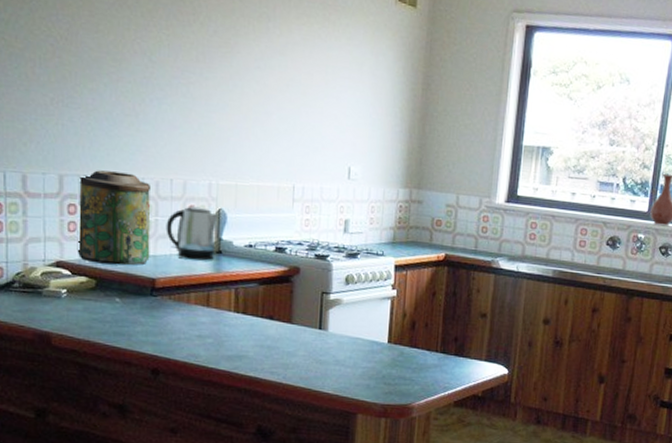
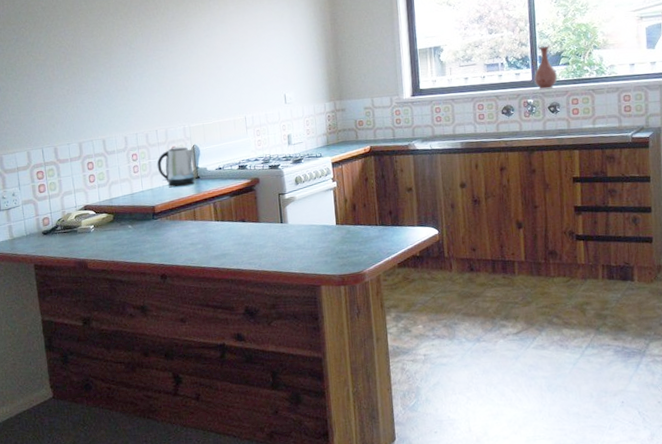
canister: present [77,170,152,266] -> none [93,132,149,203]

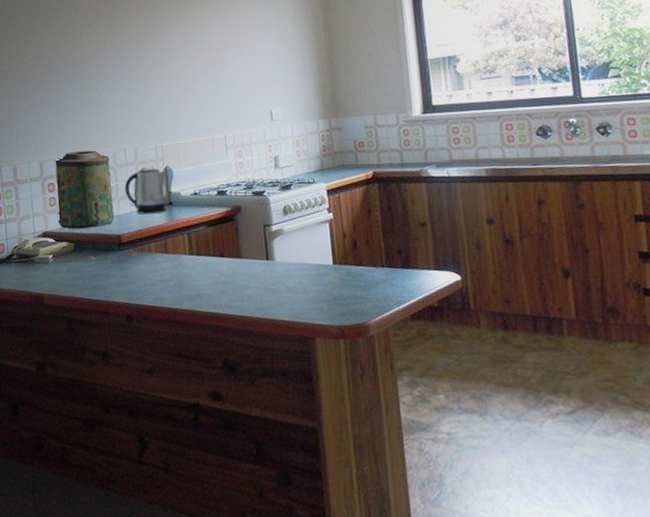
canister: none [93,132,149,203] -> present [55,150,115,230]
vase: present [534,46,557,90] -> none [576,55,606,108]

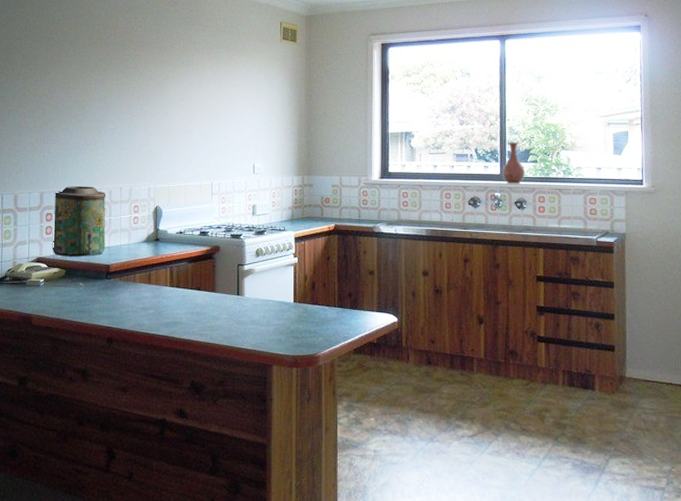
kettle: present [124,167,167,215] -> none [117,206,156,248]
vase: none [576,55,606,108] -> present [502,143,525,185]

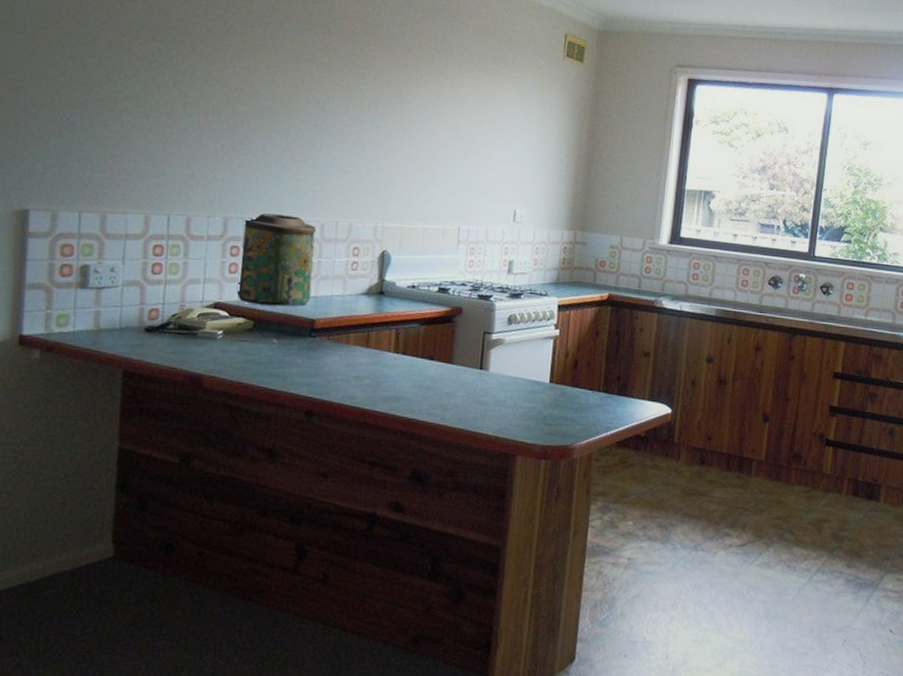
vase: present [502,143,525,185] -> none [810,217,836,267]

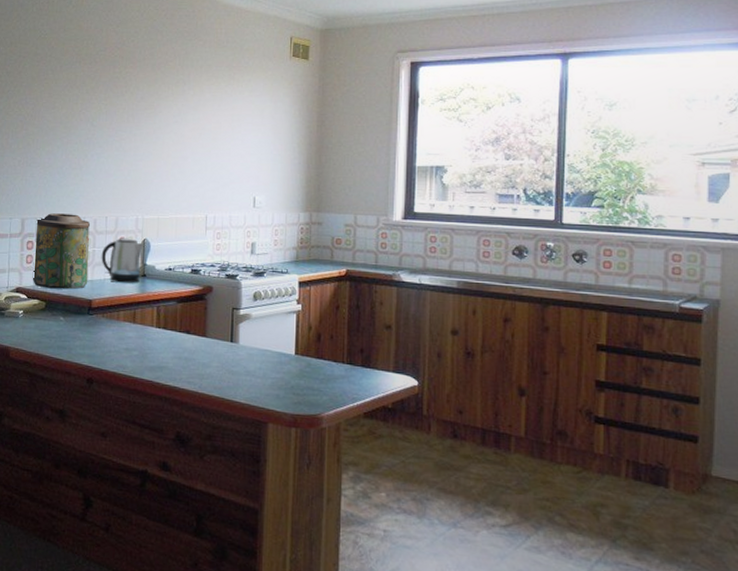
kettle: none [328,248,383,302] -> present [101,238,144,284]

